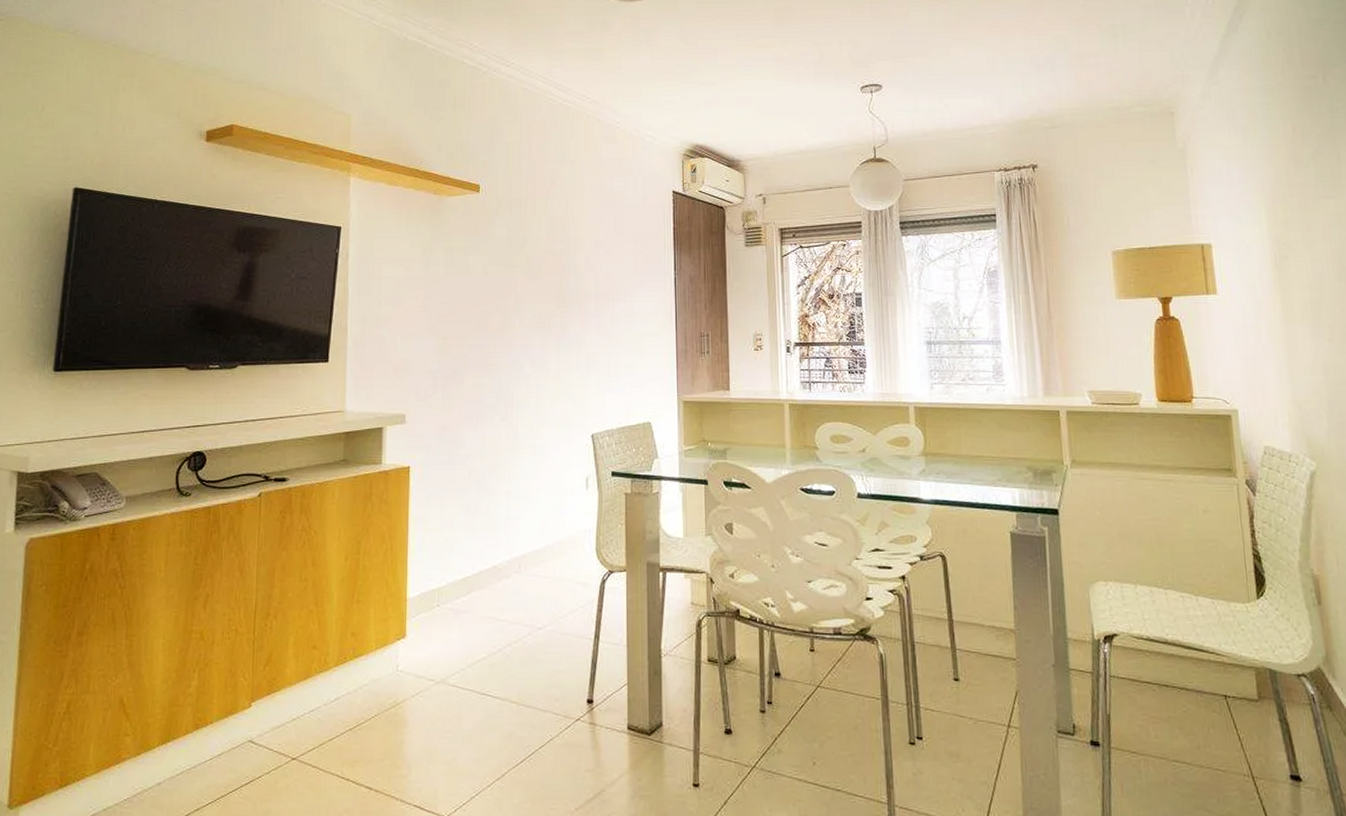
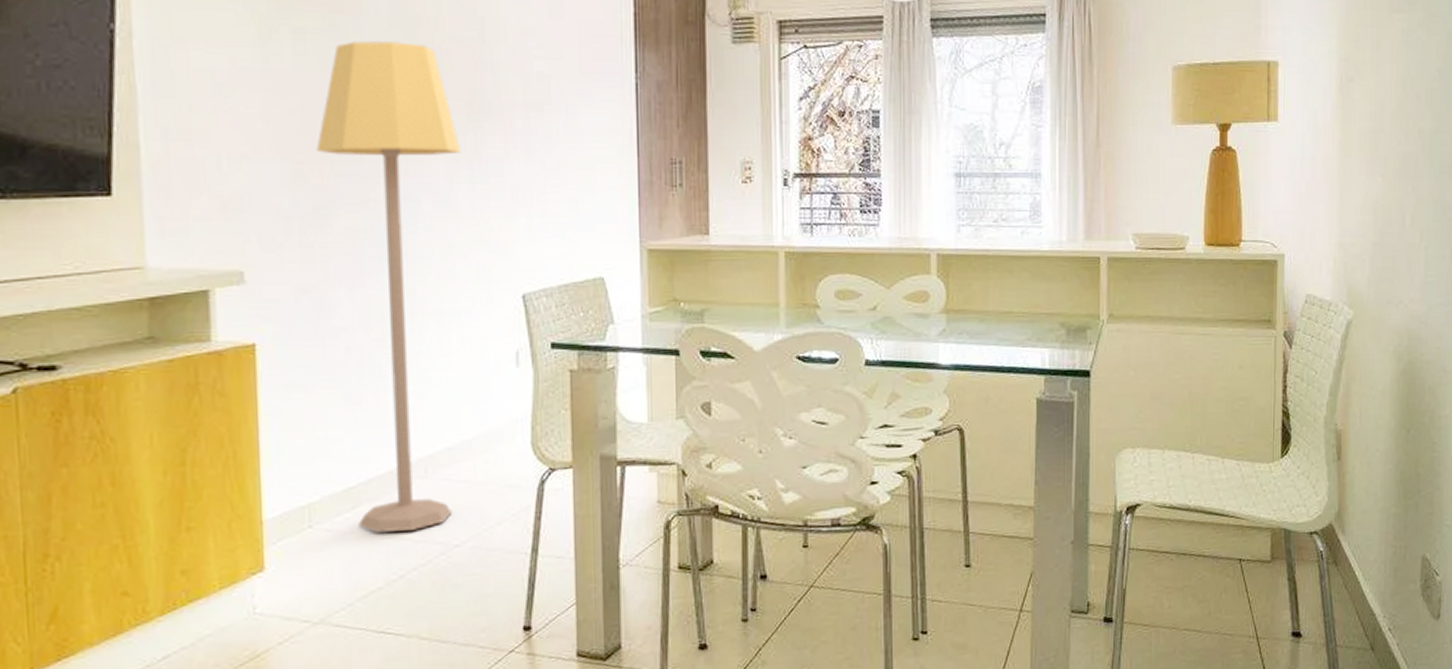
lamp: none [456,254,552,614] -> present [316,41,462,533]

